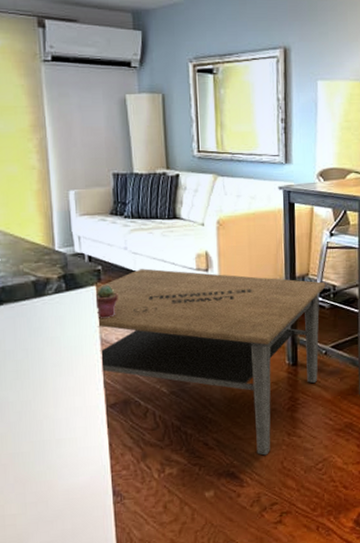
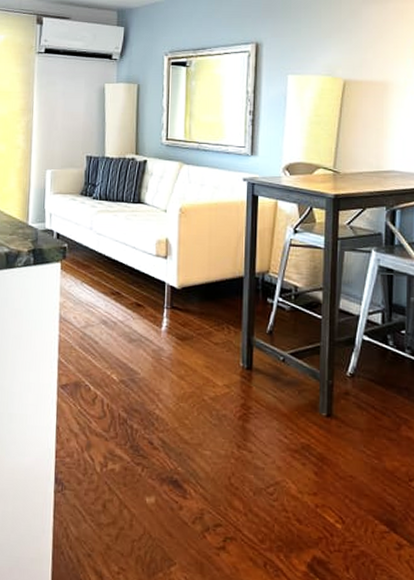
potted succulent: present [95,286,118,319] -> none [58,263,80,297]
coffee table: present [96,268,326,456] -> none [57,250,287,467]

